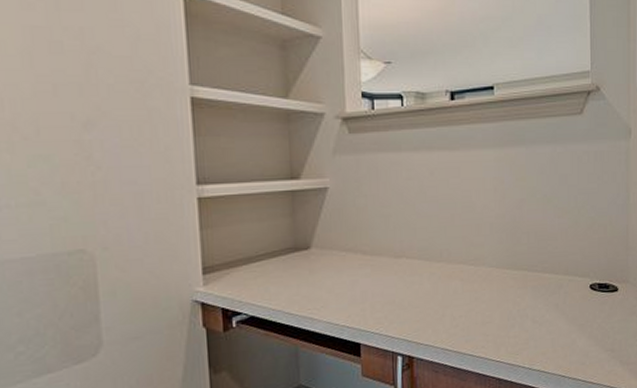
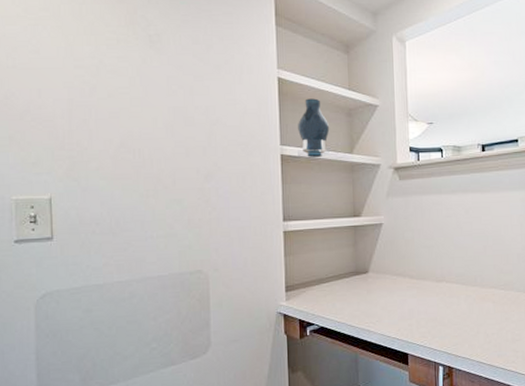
vase: none [213,23,258,103] -> present [298,98,330,158]

